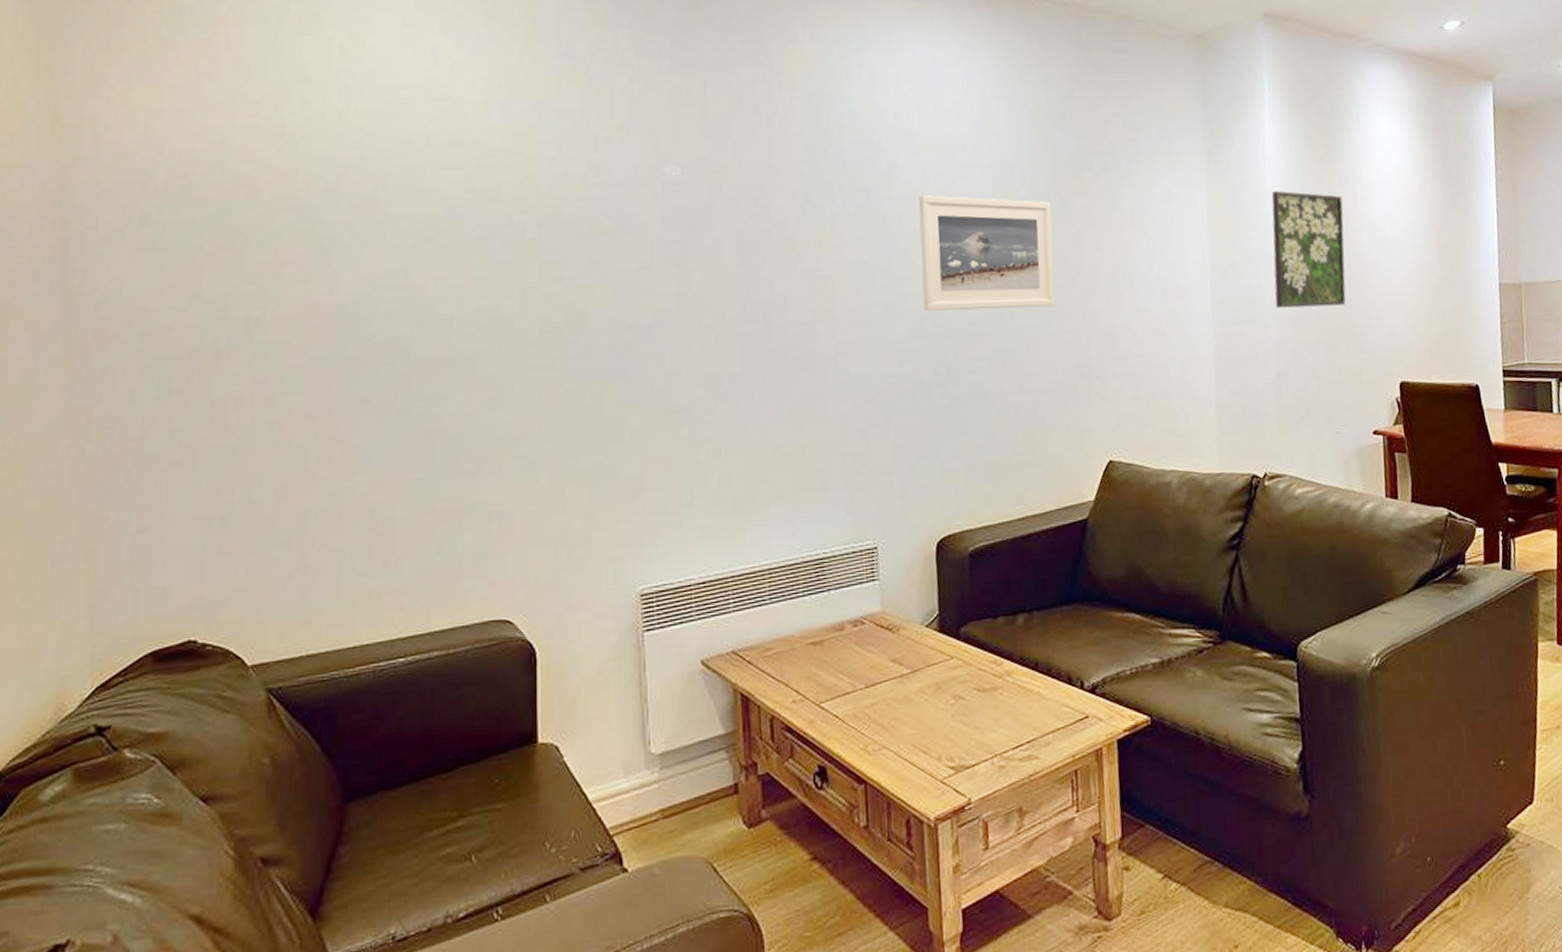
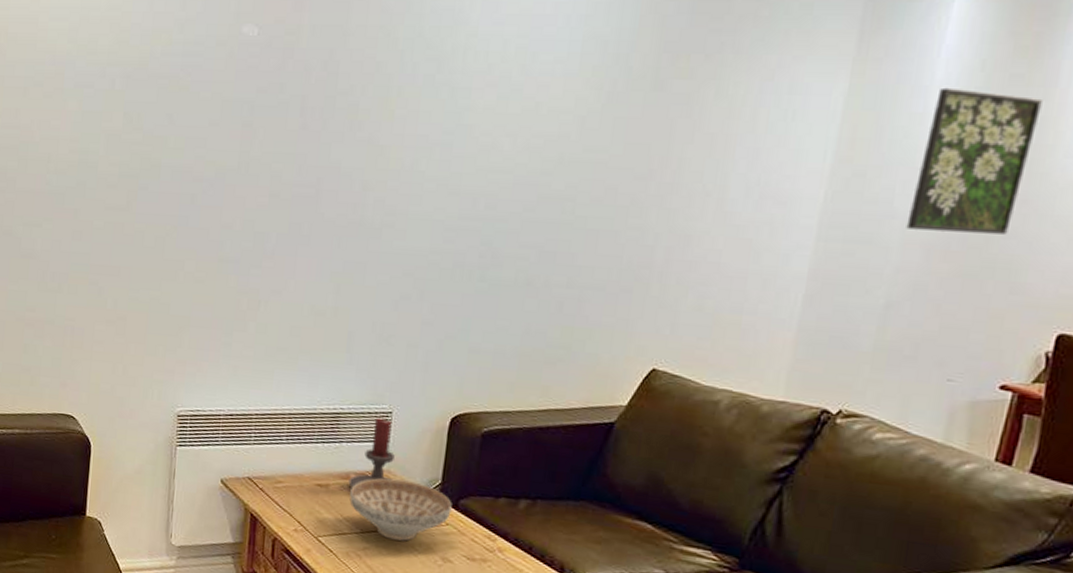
candle holder: none [843,555,889,639] -> present [348,417,395,488]
decorative bowl: none [847,618,954,688] -> present [349,478,452,541]
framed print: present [918,195,1055,311] -> none [478,69,645,201]

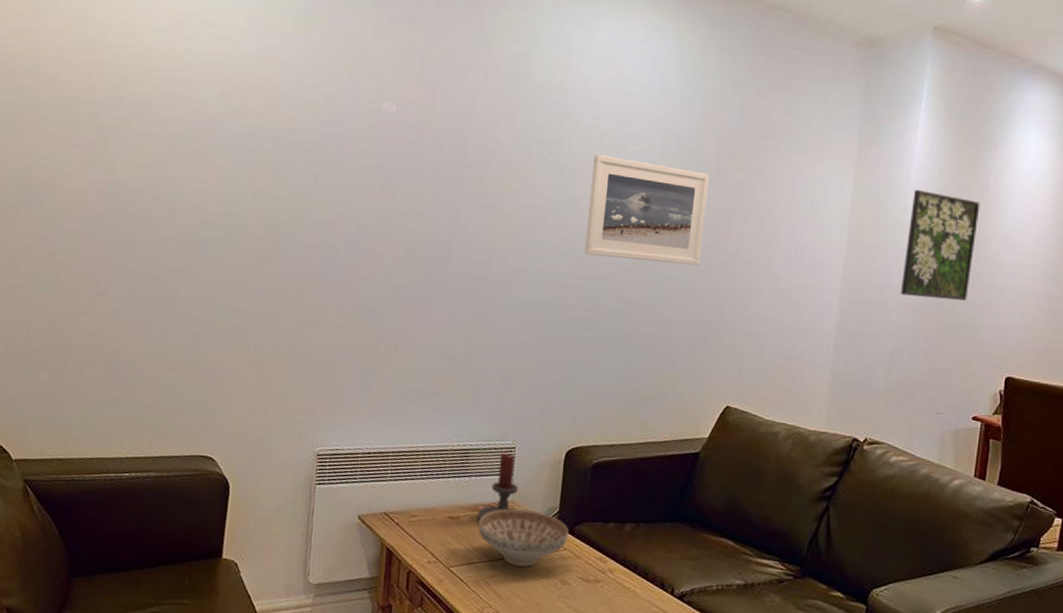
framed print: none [478,69,645,201] -> present [584,154,710,266]

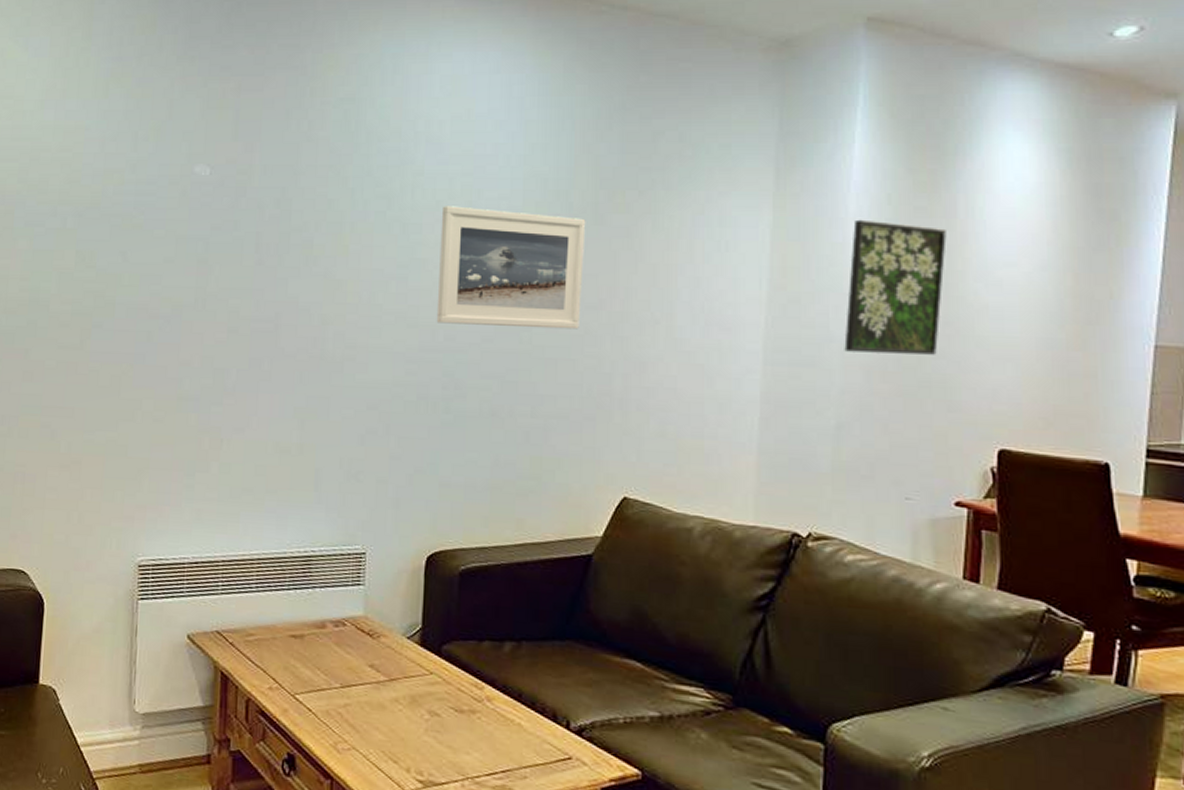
candle holder: present [477,453,518,519] -> none [324,559,371,638]
decorative bowl: present [478,508,569,567] -> none [326,625,435,695]

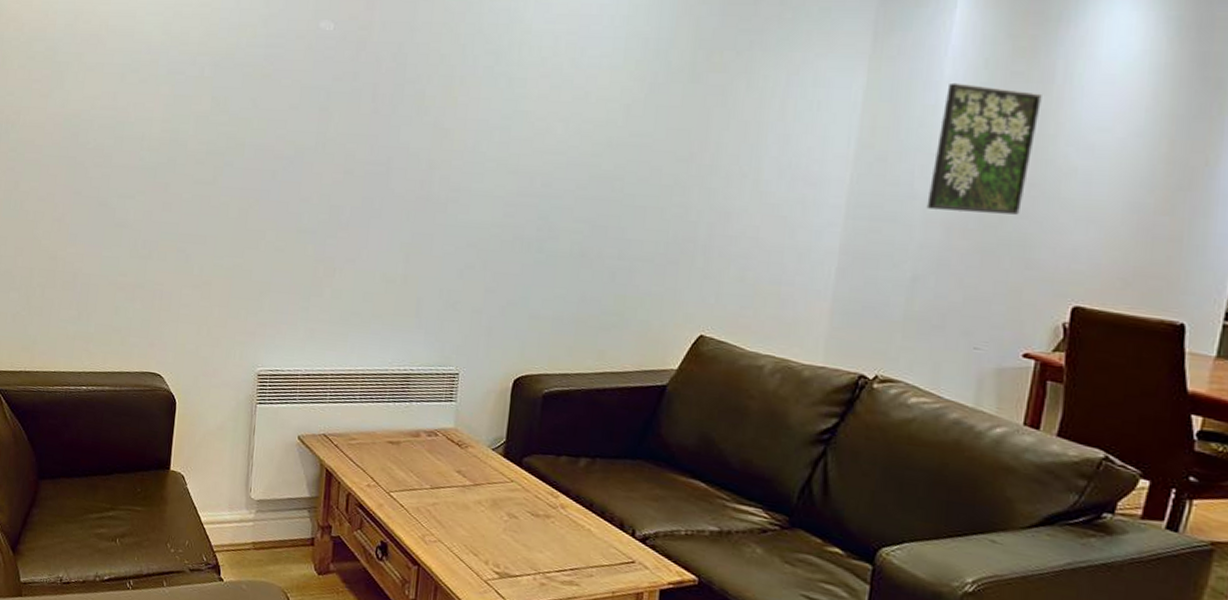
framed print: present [436,206,586,330] -> none [535,62,683,180]

